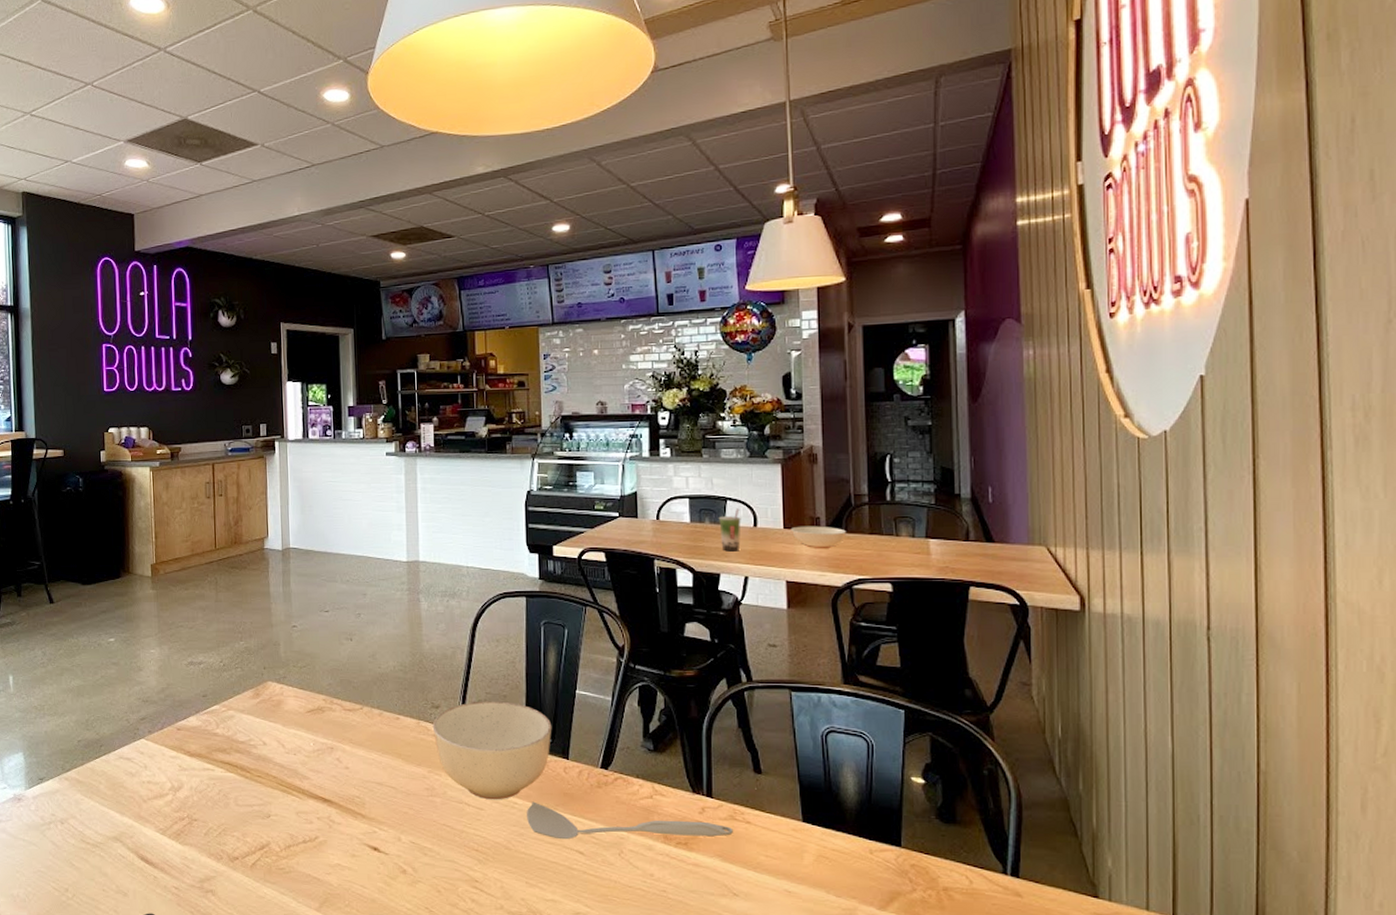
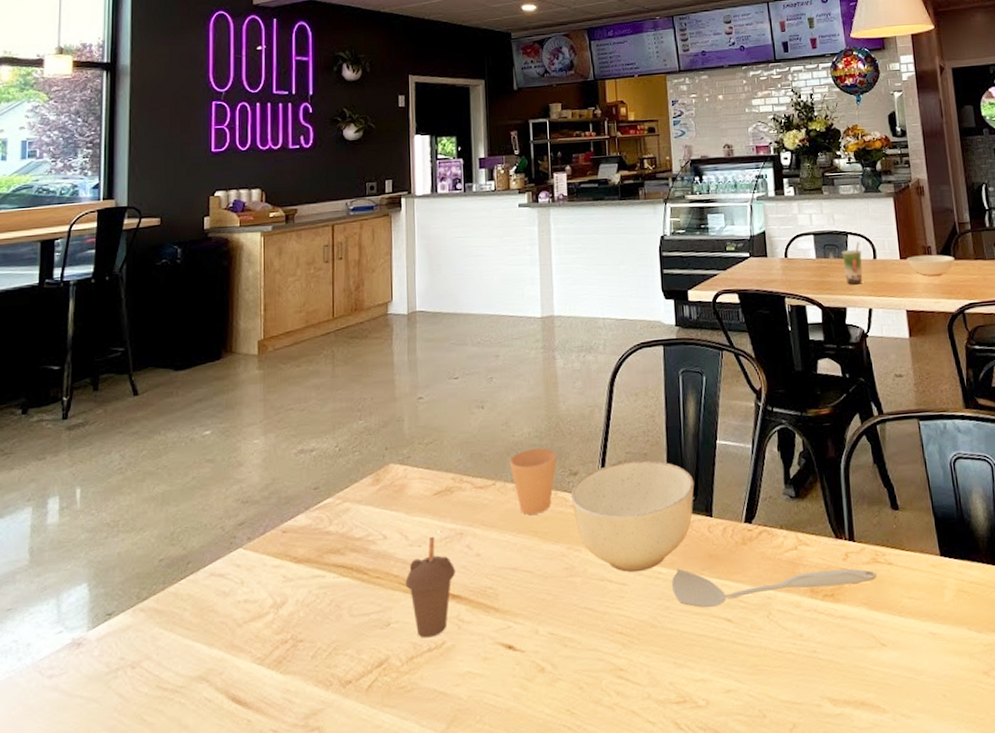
sippy cup: none [283,747,328,832] -> present [405,536,456,638]
cup: none [375,681,420,739] -> present [509,448,557,515]

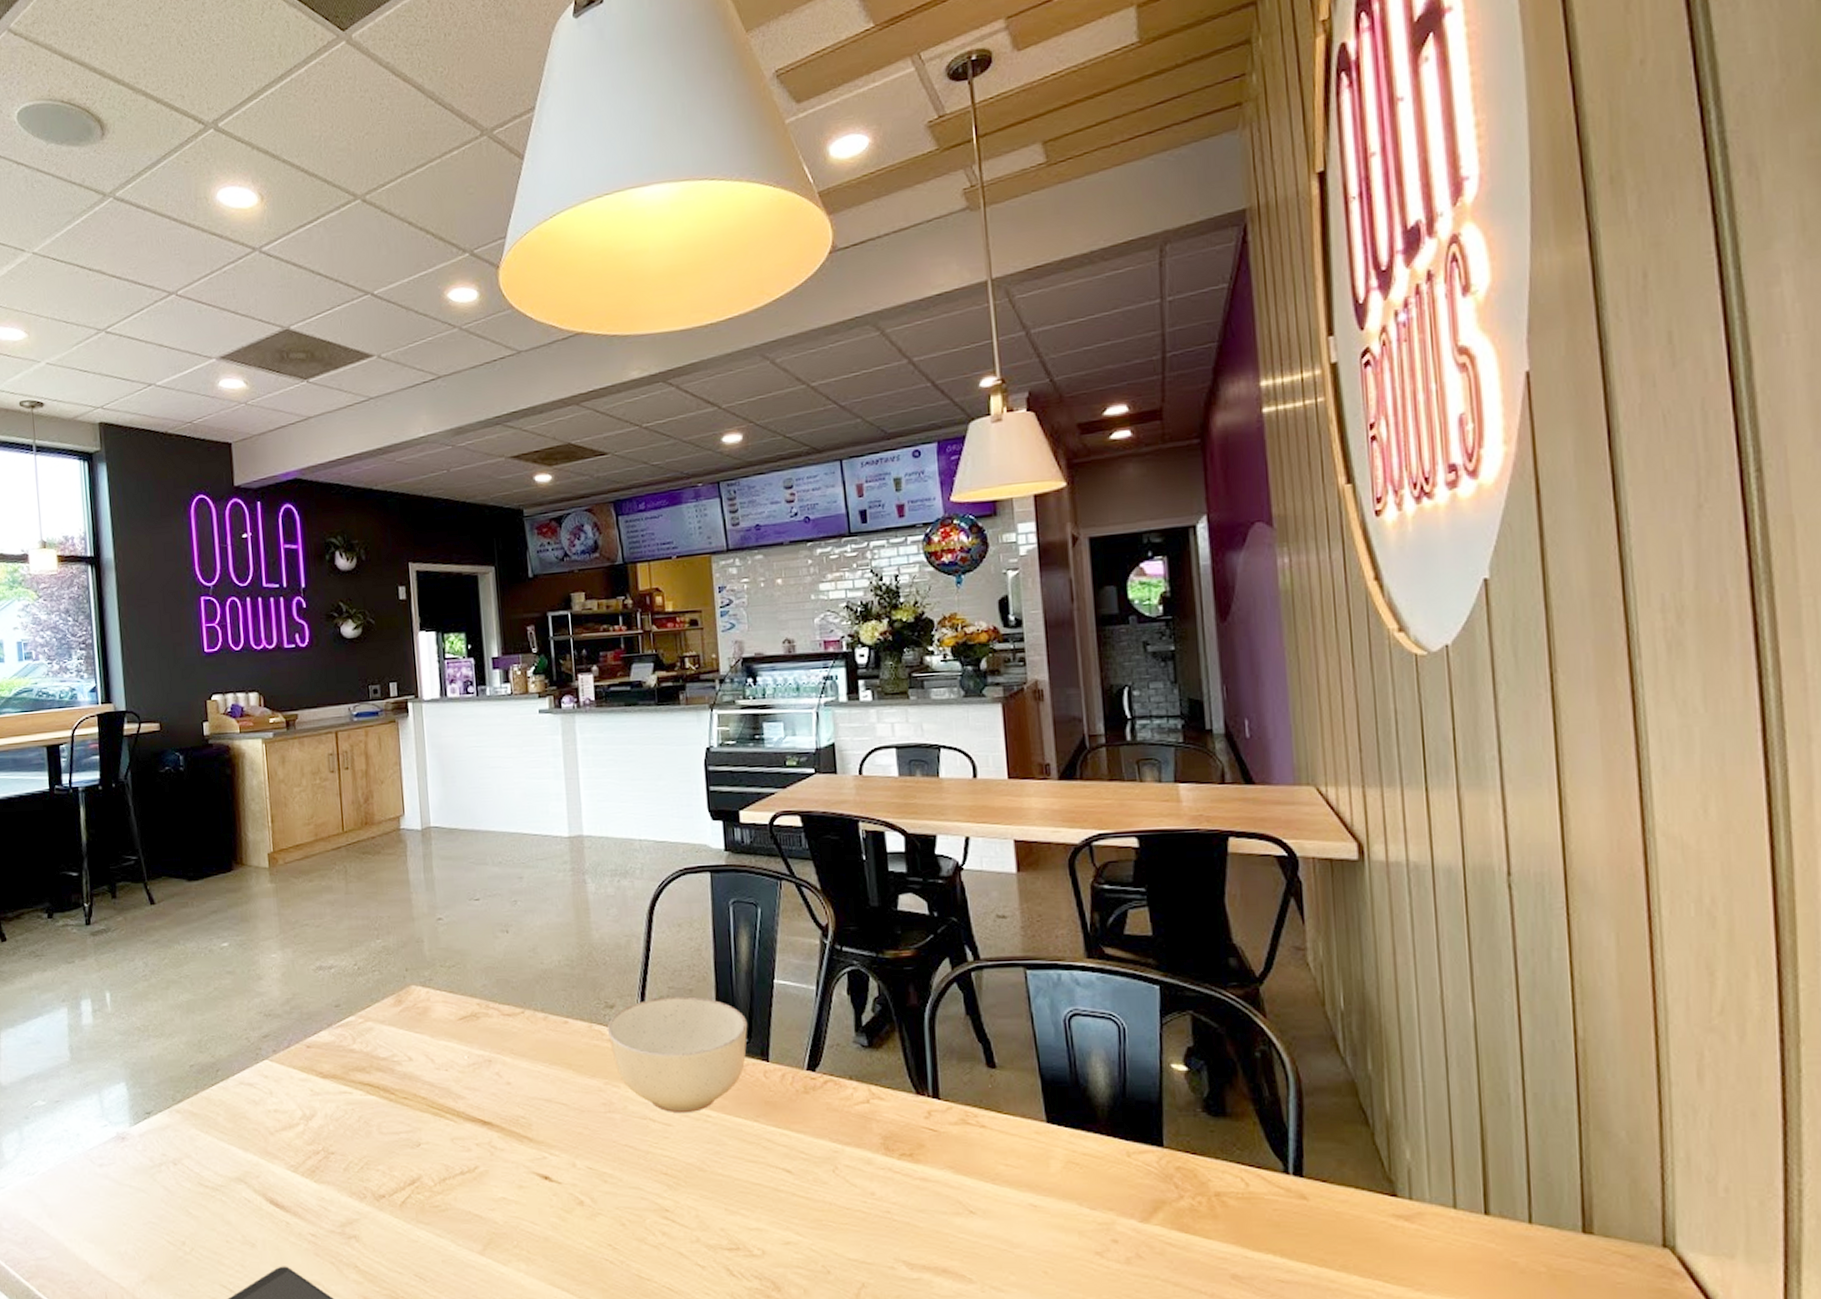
sippy cup: present [405,536,456,638] -> none [434,1061,486,1161]
cup: present [509,448,557,515] -> none [538,978,591,1046]
spatula: present [672,568,877,608] -> none [722,1113,966,1157]
beverage cup: present [841,242,863,285] -> none [931,757,959,809]
bowl: present [906,254,955,277] -> none [1016,773,1081,801]

